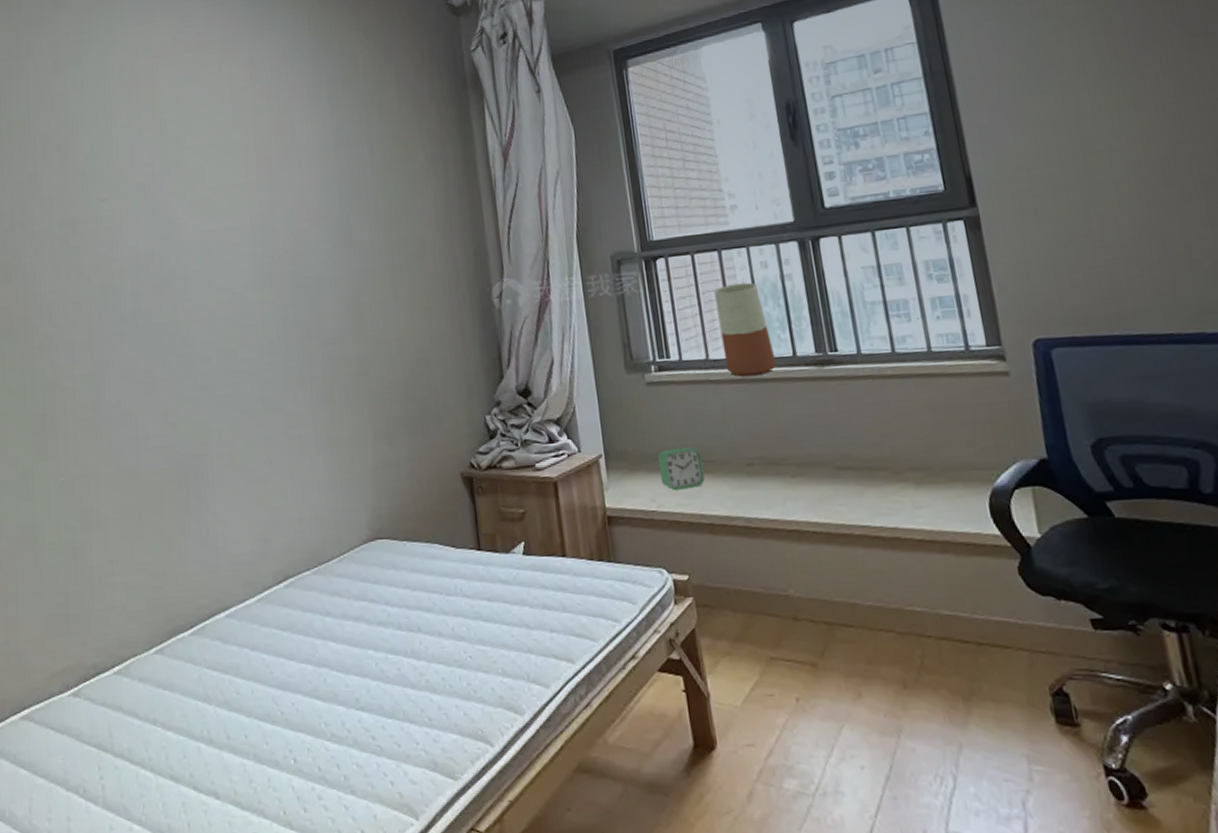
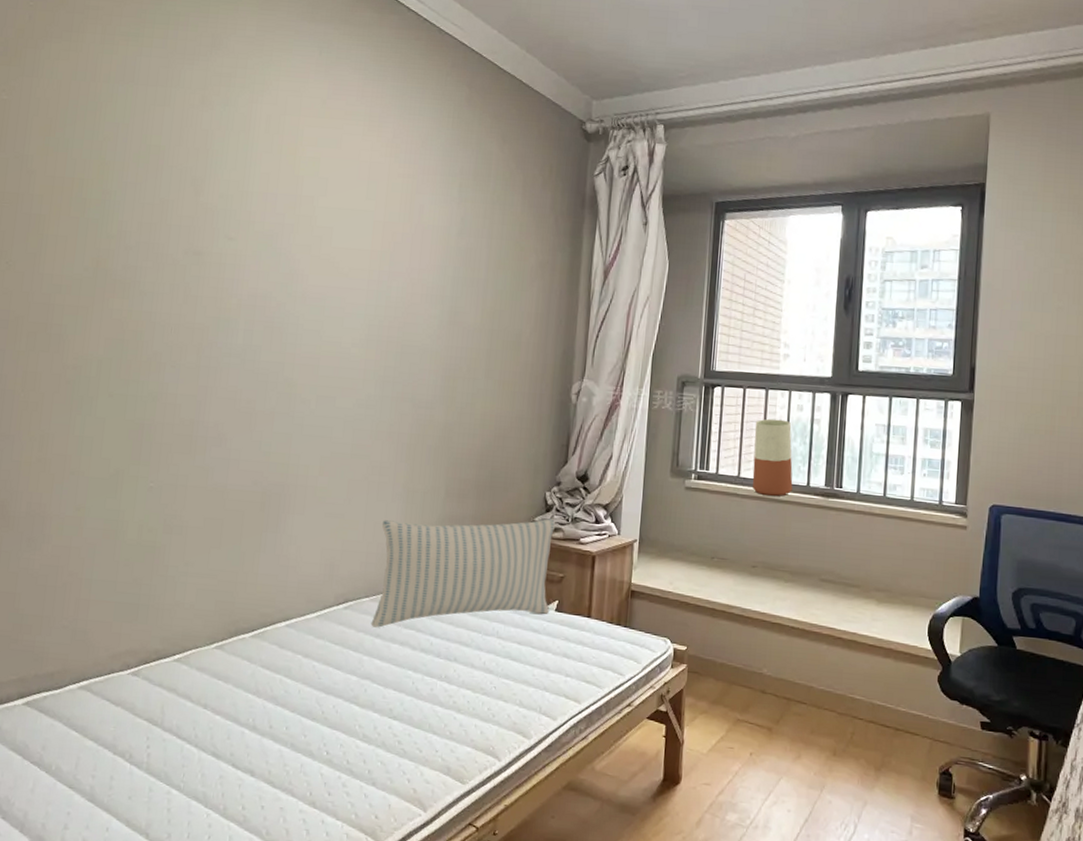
pillow: none [311,445,517,604] -> present [371,518,556,628]
alarm clock: present [657,446,705,490] -> none [680,543,717,578]

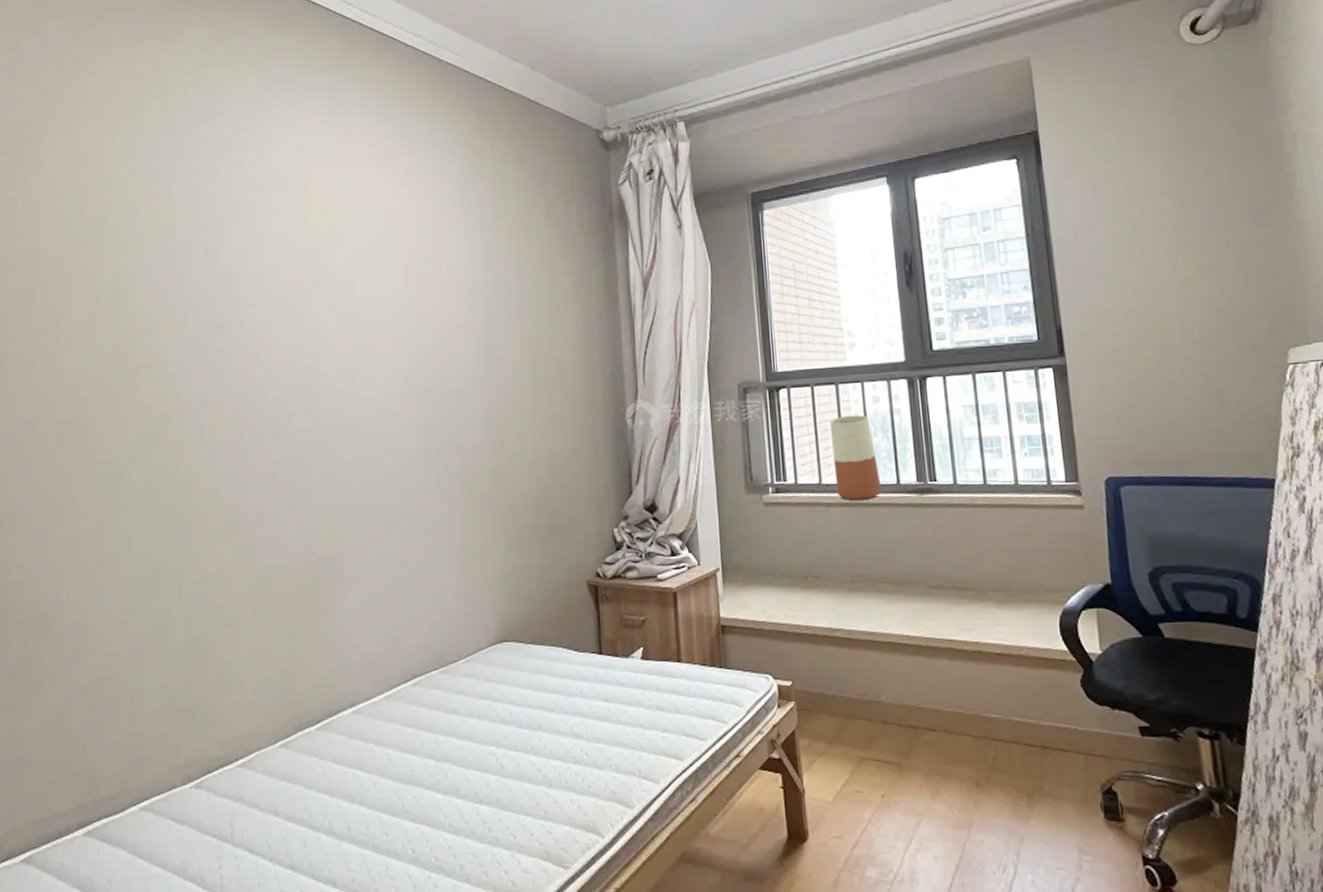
pillow: present [371,518,556,628] -> none [443,556,635,702]

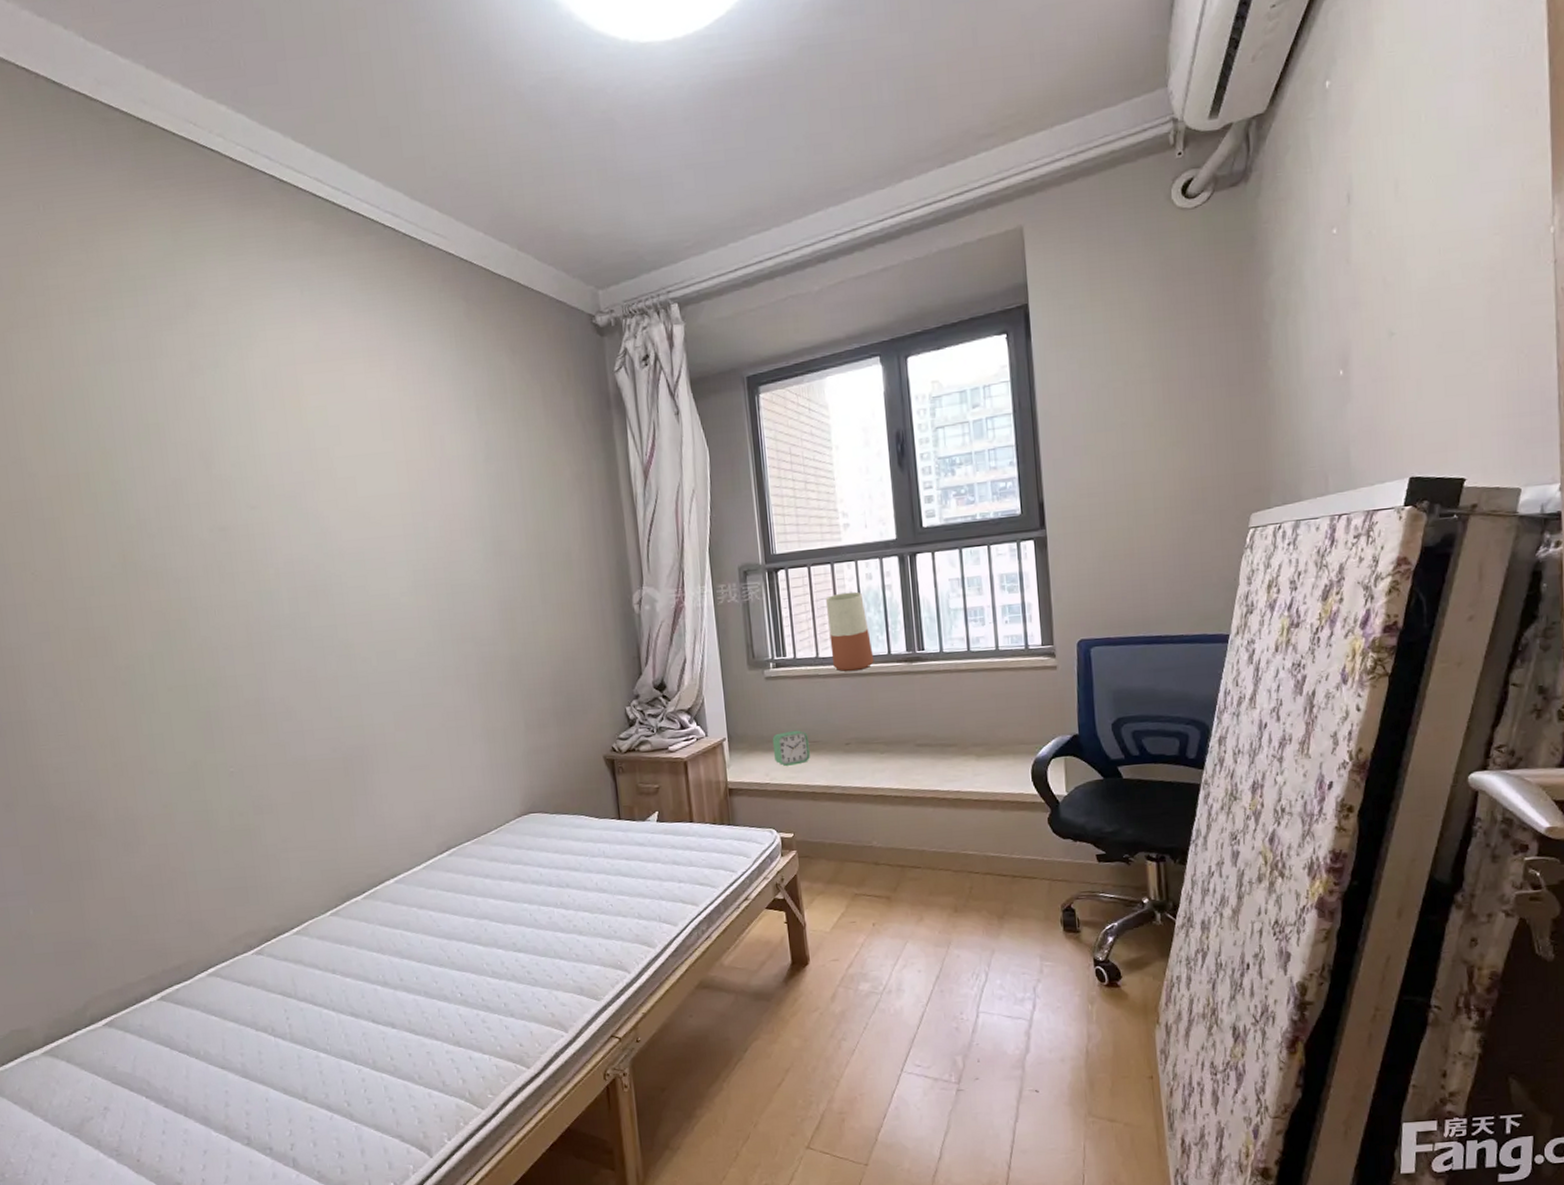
alarm clock: none [770,563,811,603] -> present [772,730,810,766]

